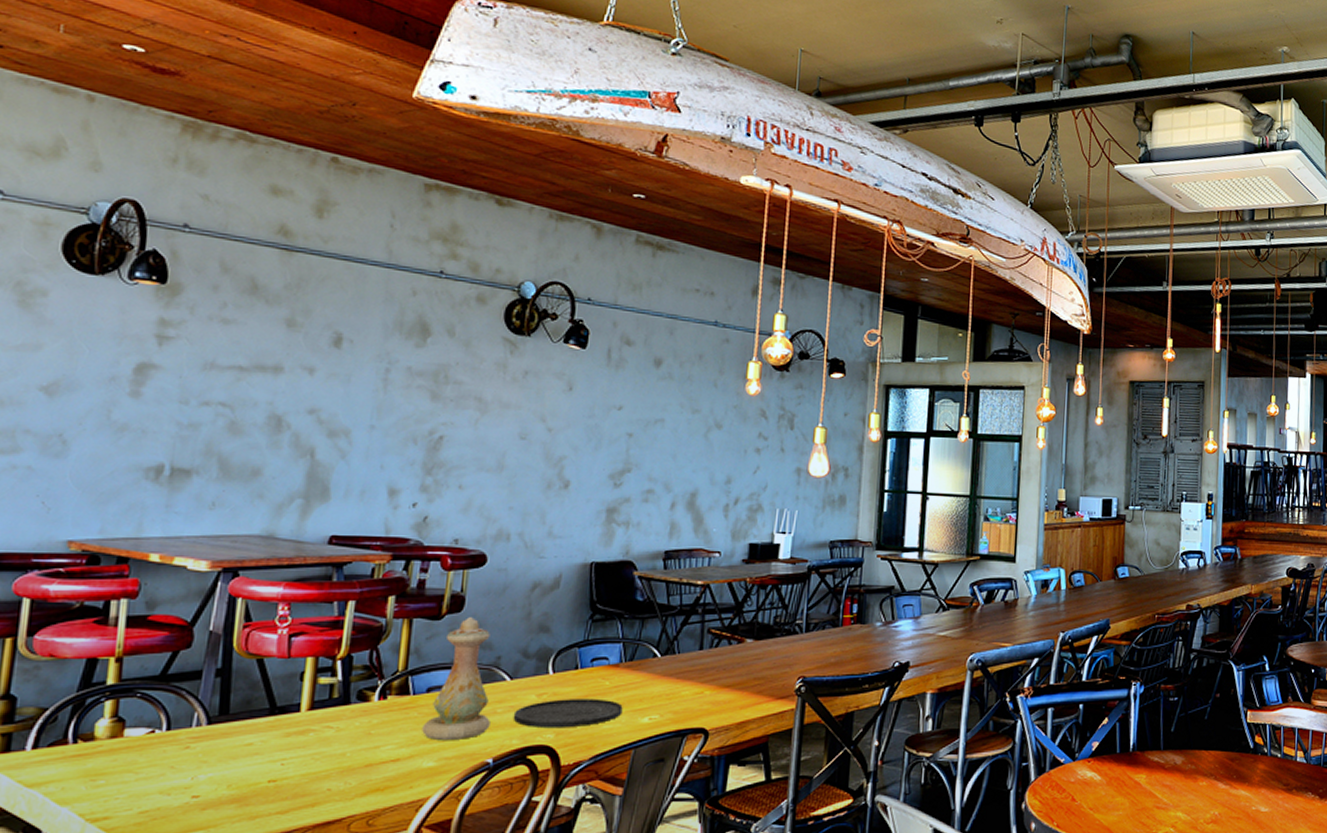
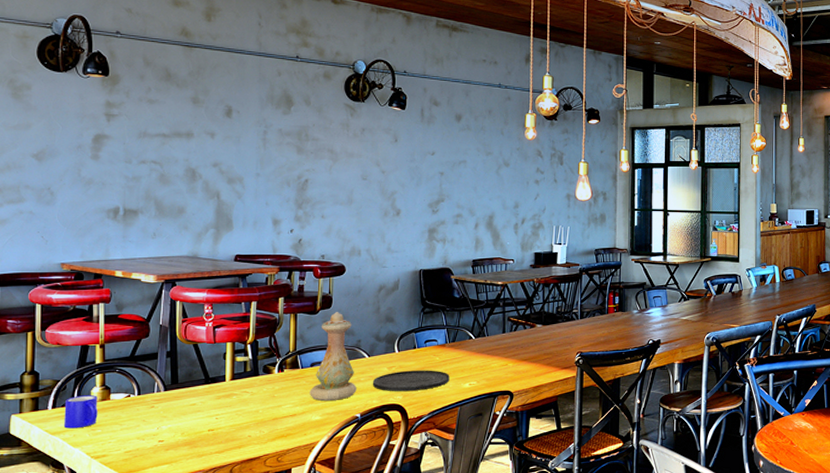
mug: none [49,730,105,779] -> present [64,395,98,429]

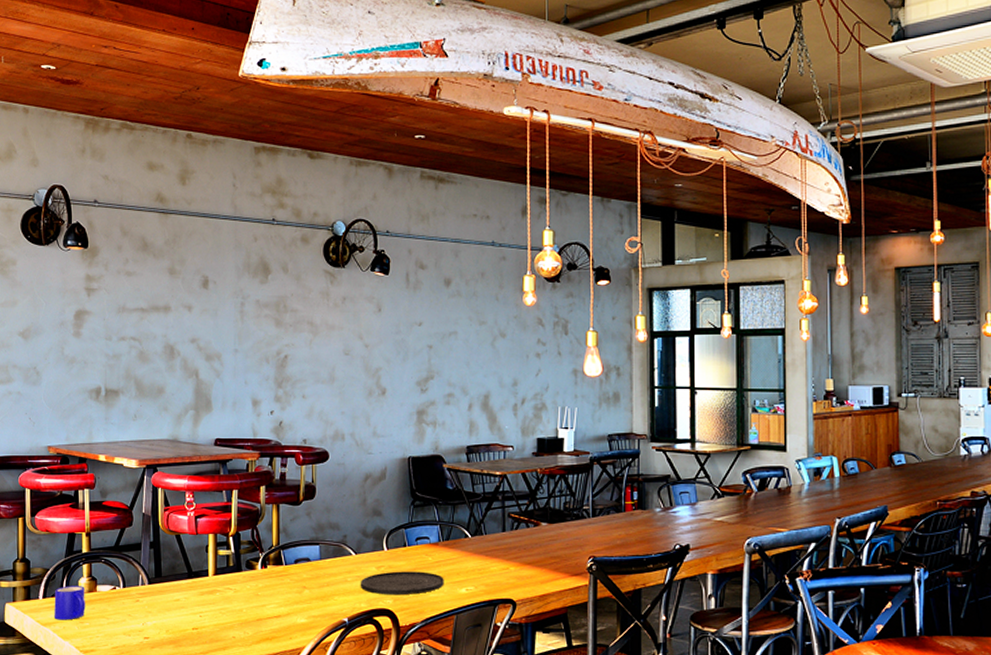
vase: present [310,312,357,401] -> none [294,503,343,602]

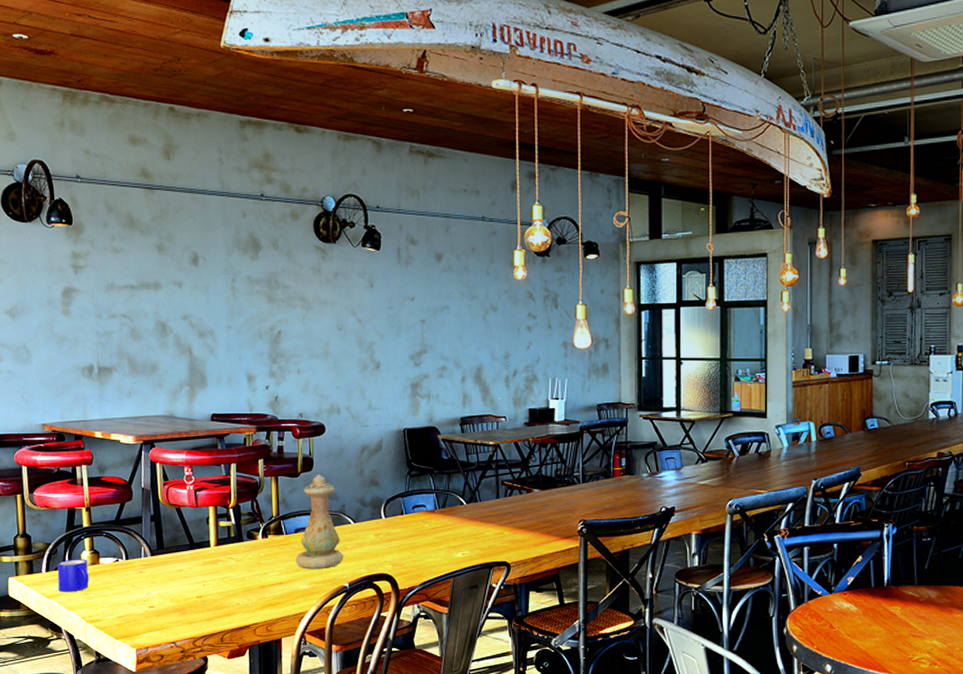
vase: none [294,503,343,602] -> present [295,475,344,569]
plate: present [360,571,444,596] -> none [359,538,441,561]

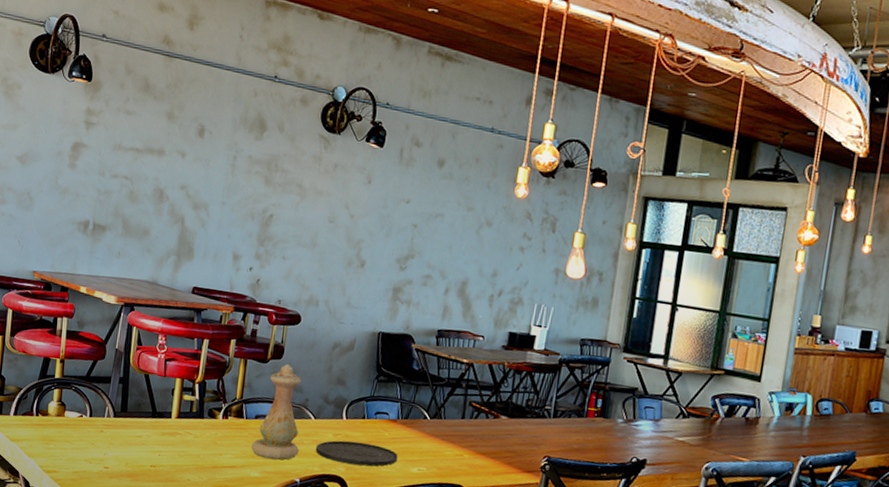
mug: present [57,559,89,592] -> none [23,407,54,440]
plate: none [359,538,441,561] -> present [315,440,398,467]

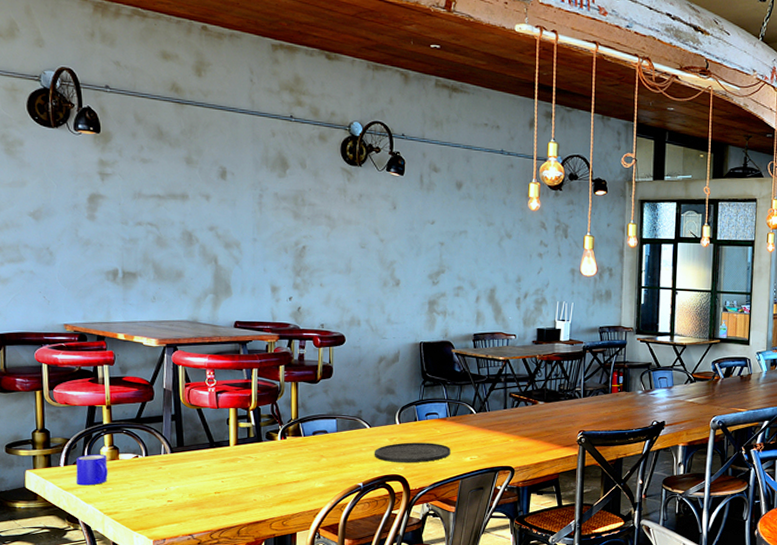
mug: none [23,407,54,440] -> present [75,454,108,486]
vase: present [251,364,301,460] -> none [312,382,358,469]

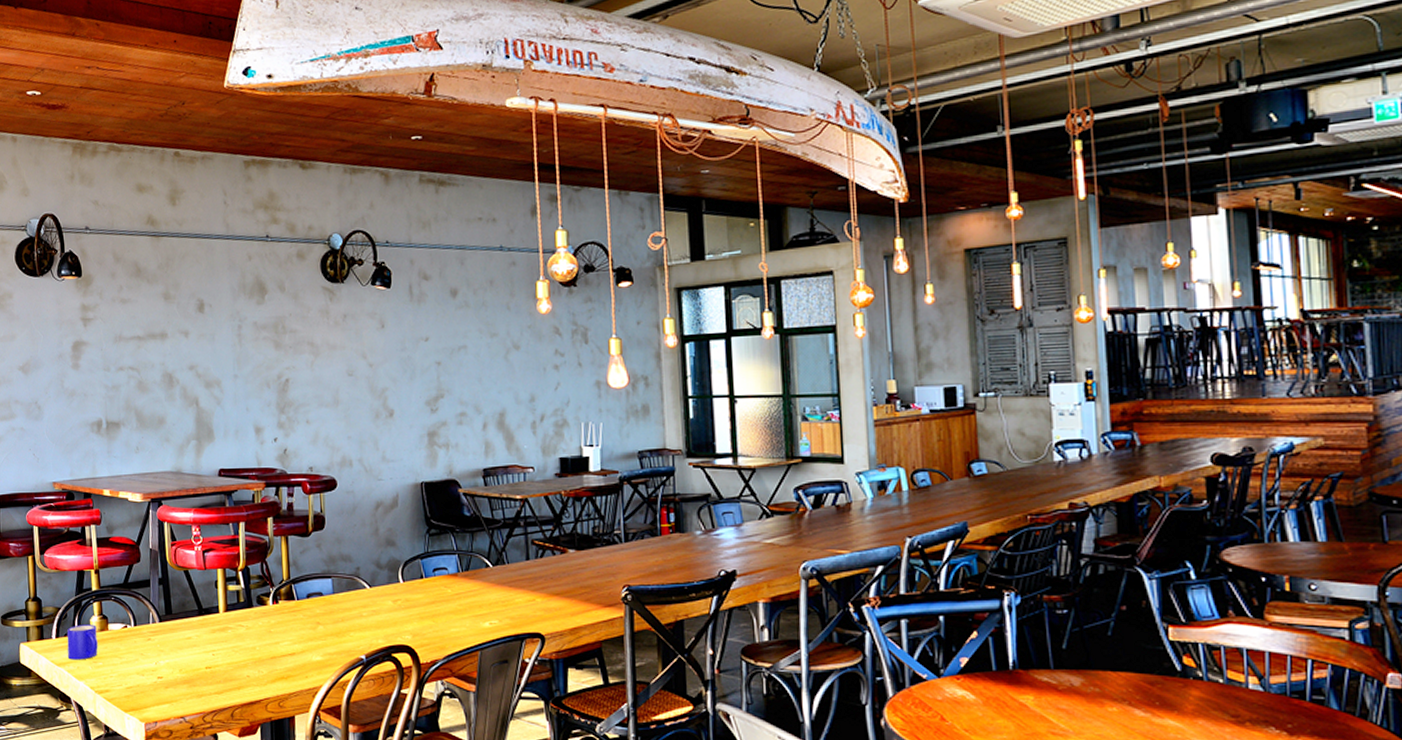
plate: present [374,442,451,463] -> none [376,605,466,631]

